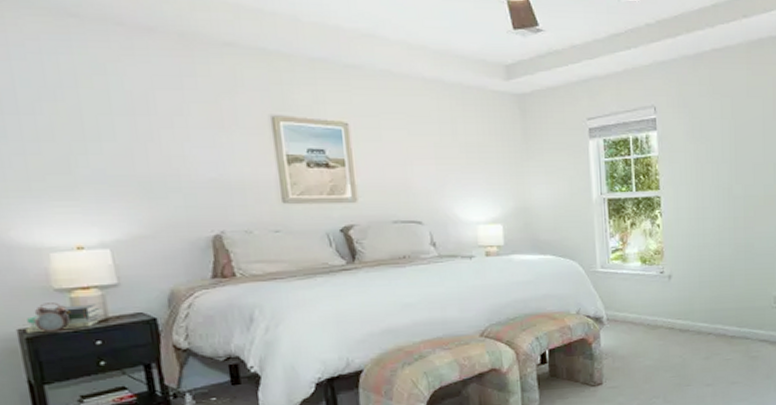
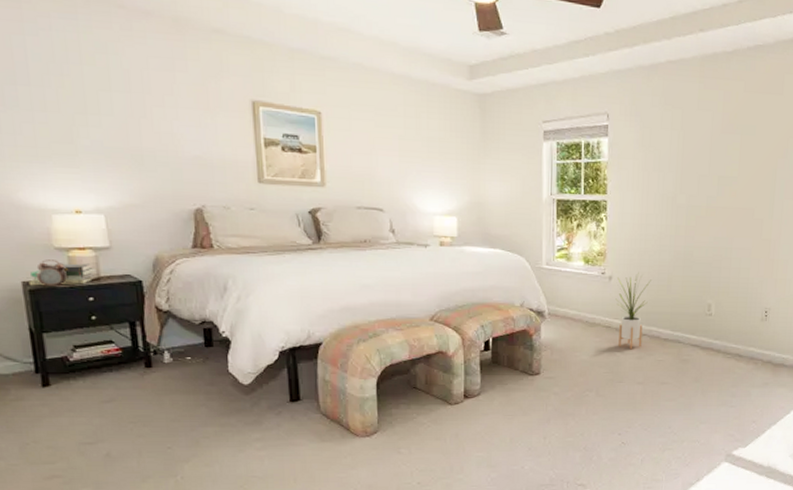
house plant: none [677,269,713,351] -> present [615,273,651,350]

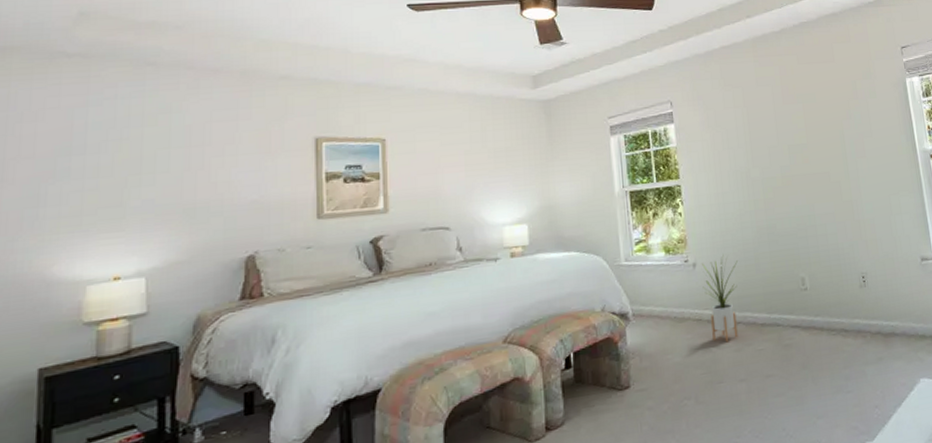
books: present [28,263,97,286] -> none [46,335,128,373]
alarm clock: present [36,259,68,288] -> none [56,337,94,372]

